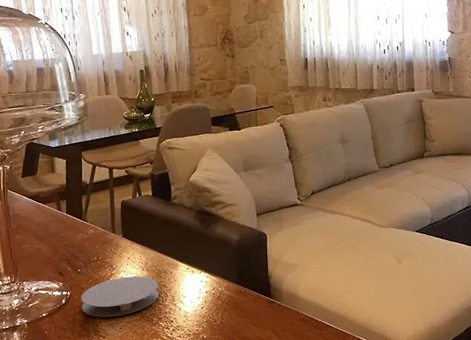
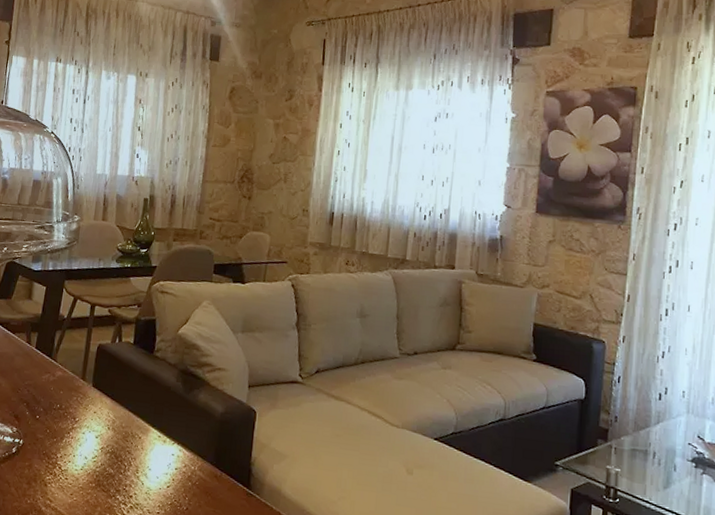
coaster: present [81,276,159,318] -> none [32,433,124,479]

